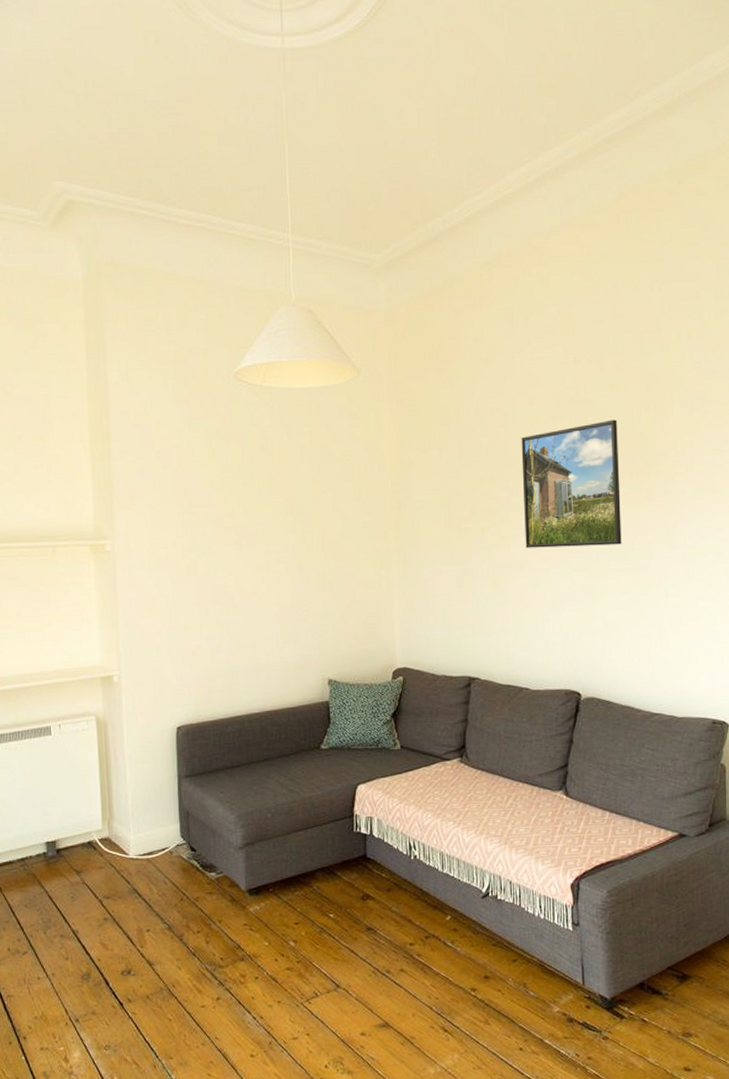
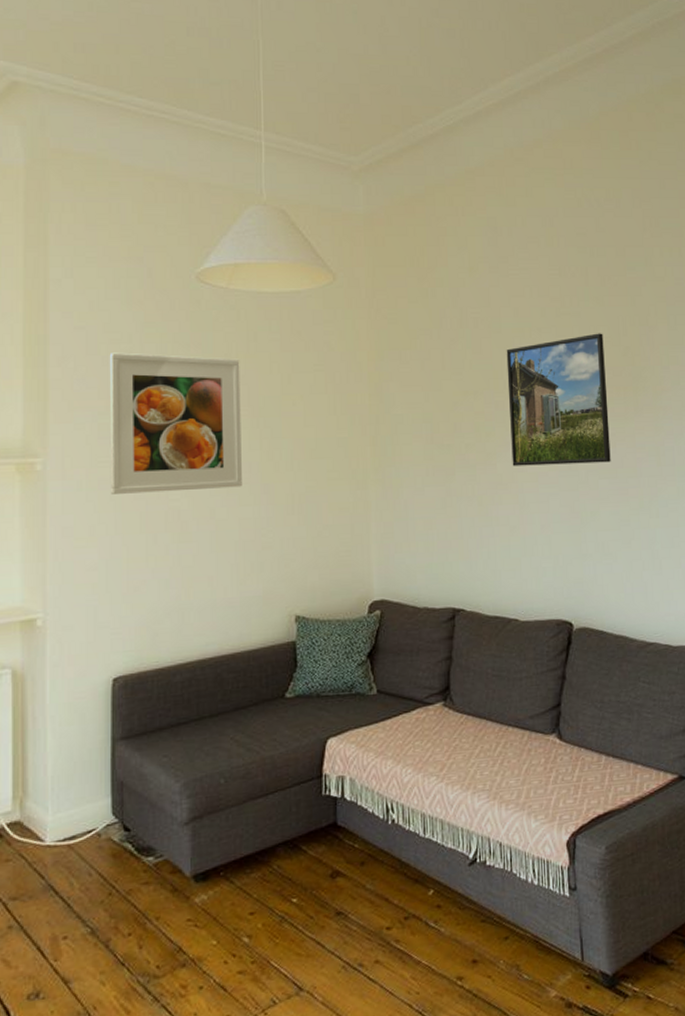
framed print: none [162,447,280,572] -> present [109,352,242,494]

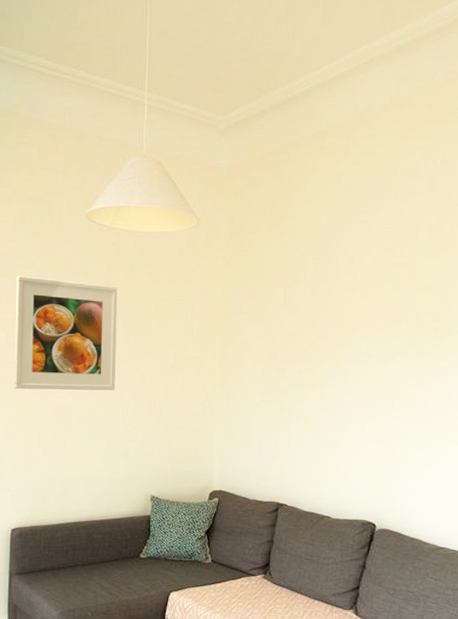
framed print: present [506,333,611,466] -> none [336,282,427,395]

